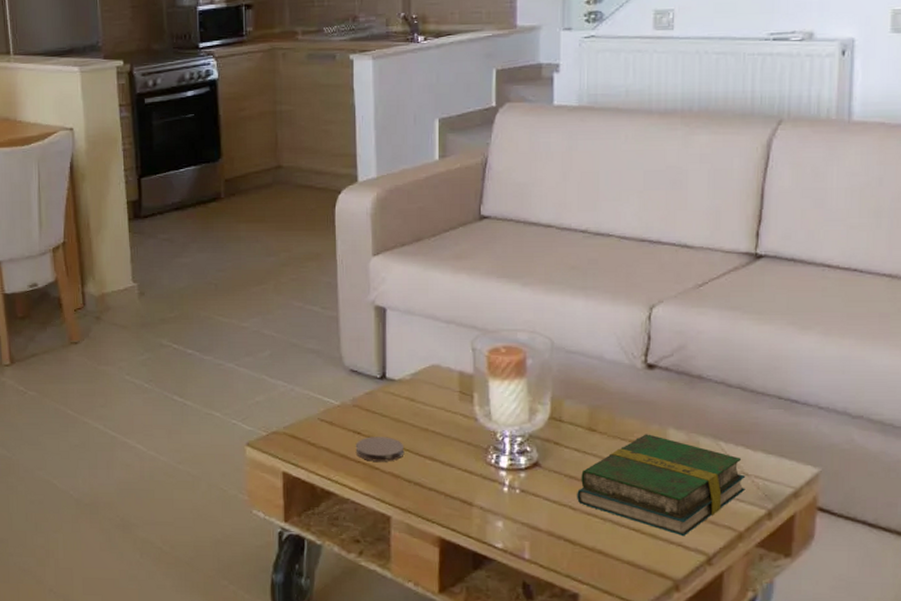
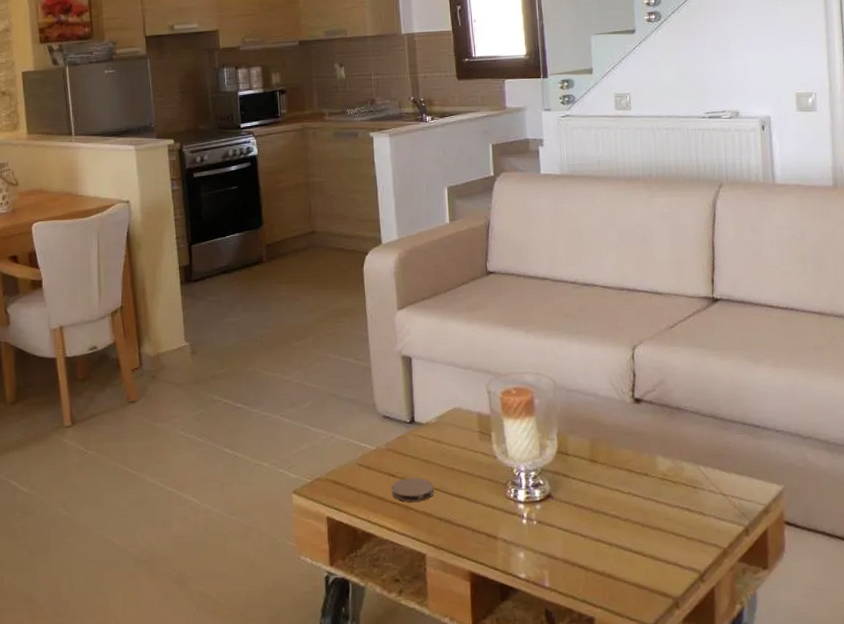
book: present [577,434,746,537] -> none [586,462,725,556]

